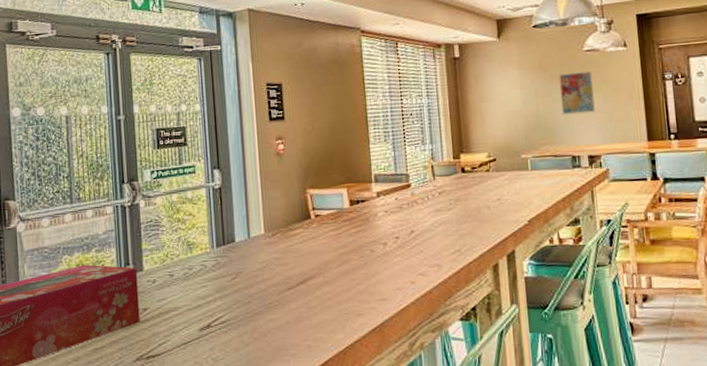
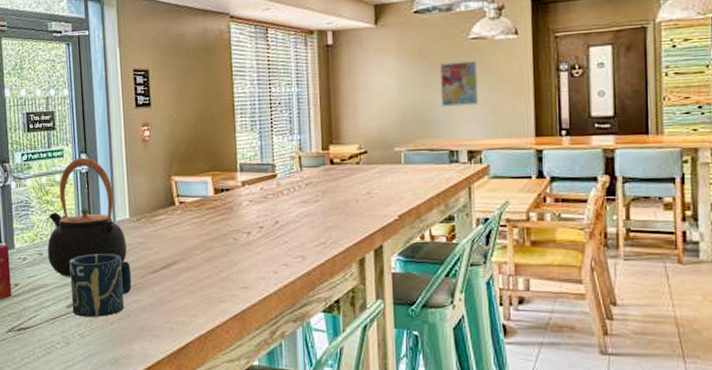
teapot: none [178,173,262,298] -> present [47,157,127,277]
cup: none [202,271,267,340] -> present [69,254,131,317]

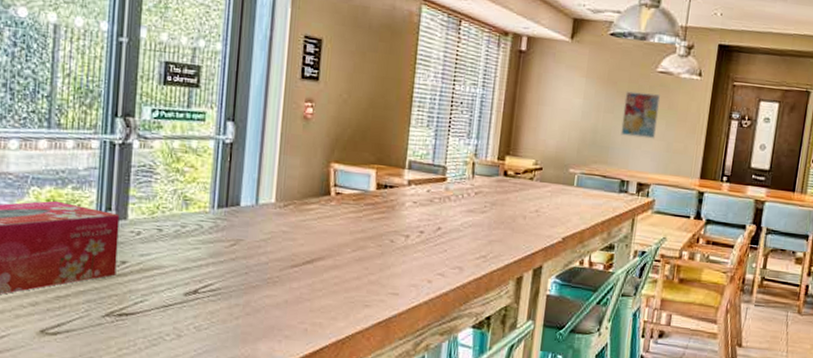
teapot: present [47,157,127,277] -> none [168,125,268,261]
cup: present [69,254,131,317] -> none [190,237,268,310]

